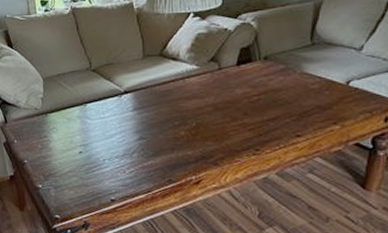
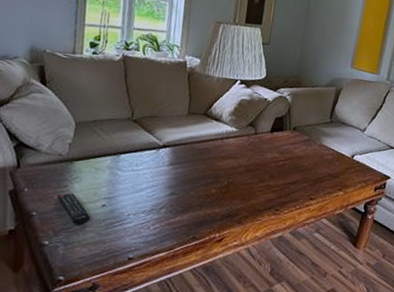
remote control: none [40,142,71,171] -> present [56,193,90,226]

